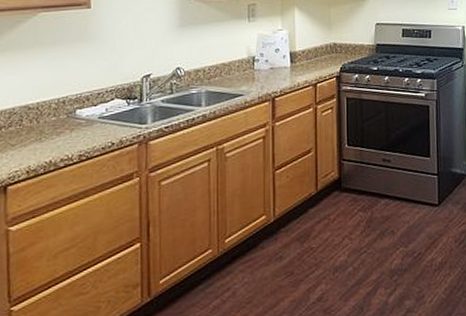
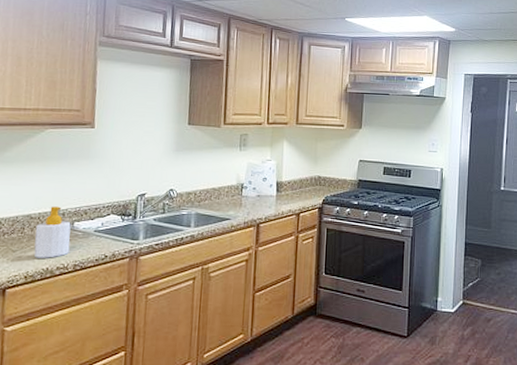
soap bottle: none [34,94,73,151] -> present [34,206,71,258]

